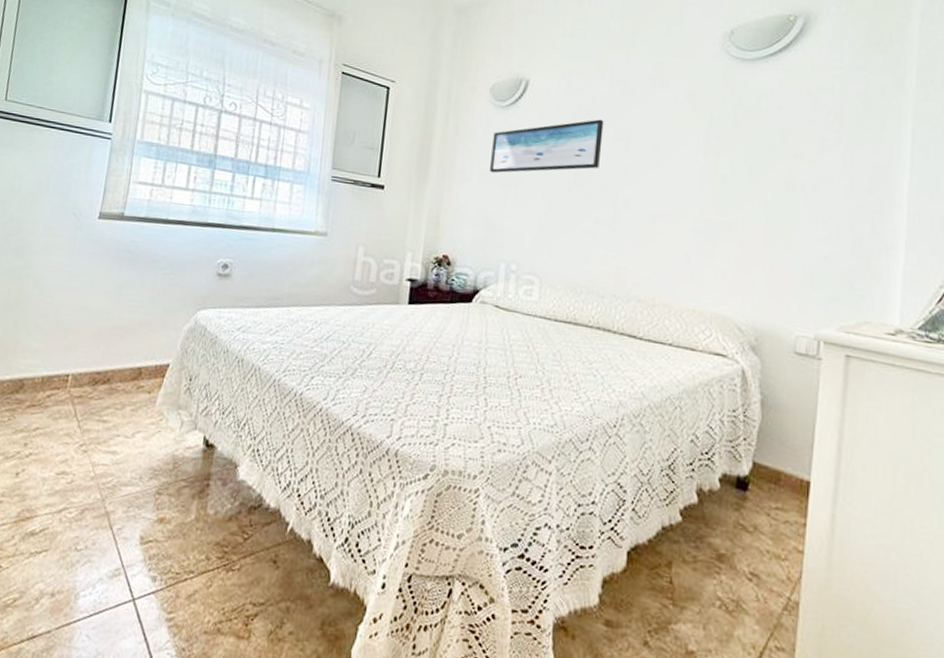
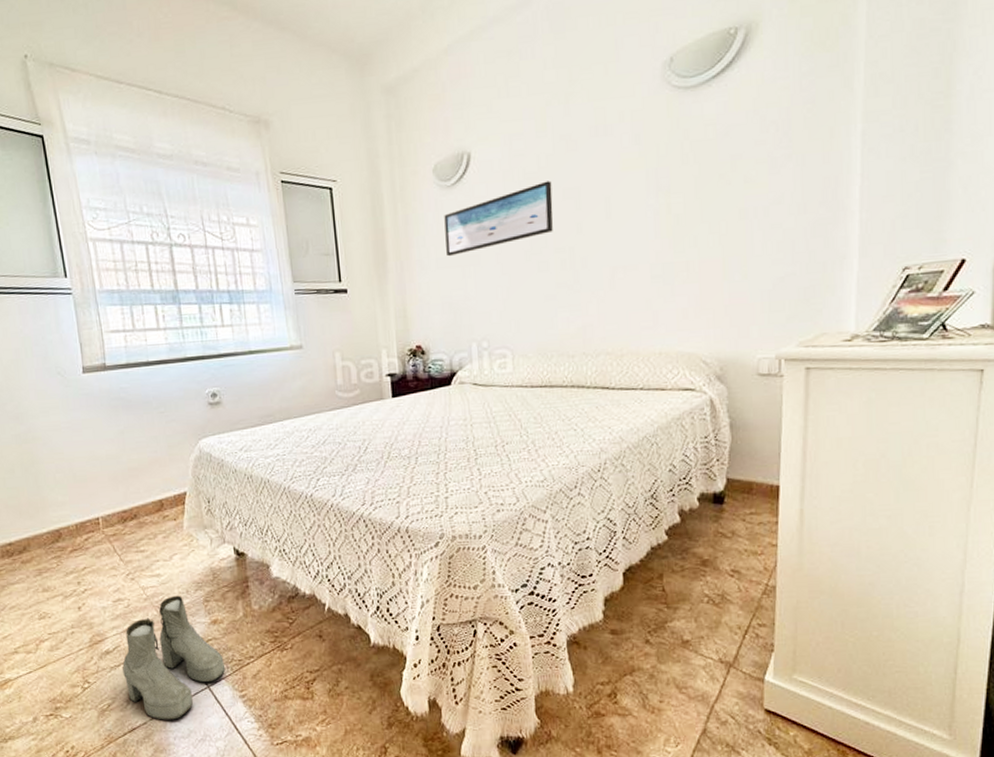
boots: none [40,480,160,635] -> present [122,595,226,720]

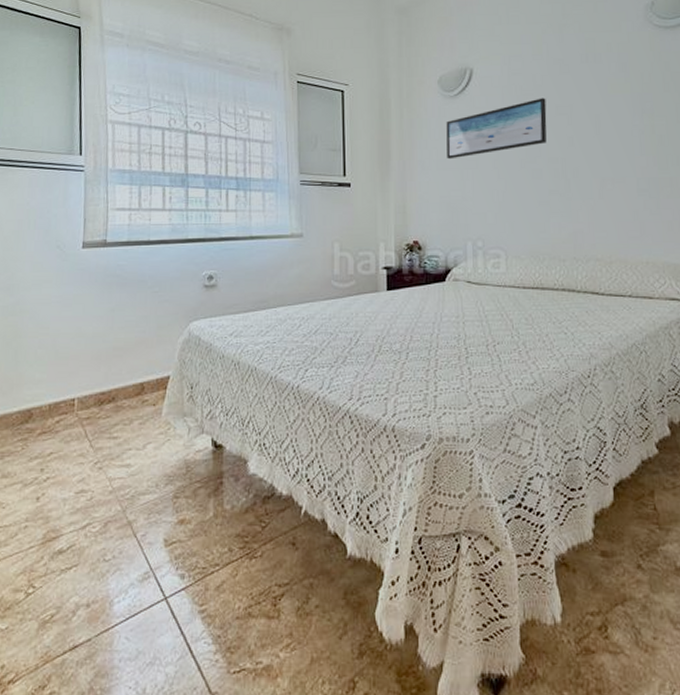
boots: present [122,595,226,720] -> none [74,489,187,637]

